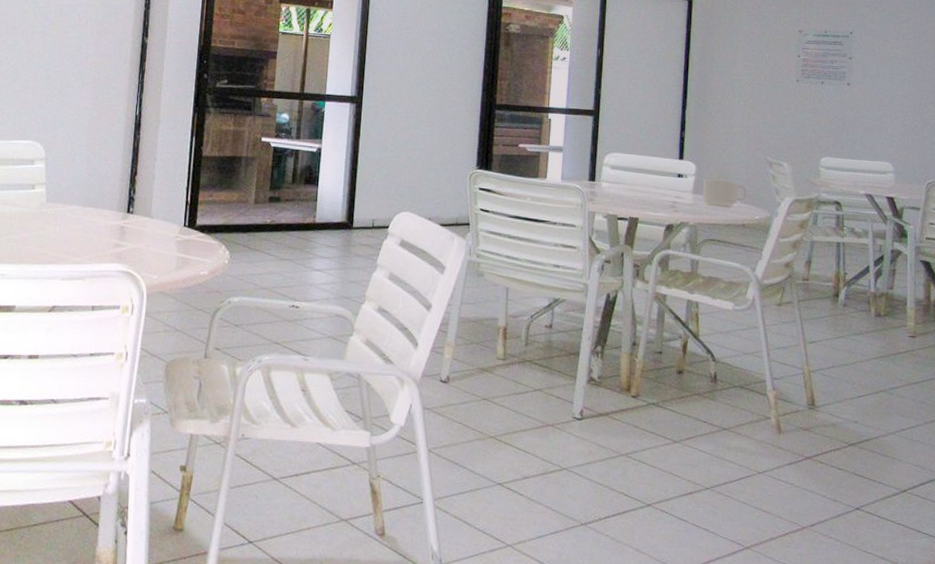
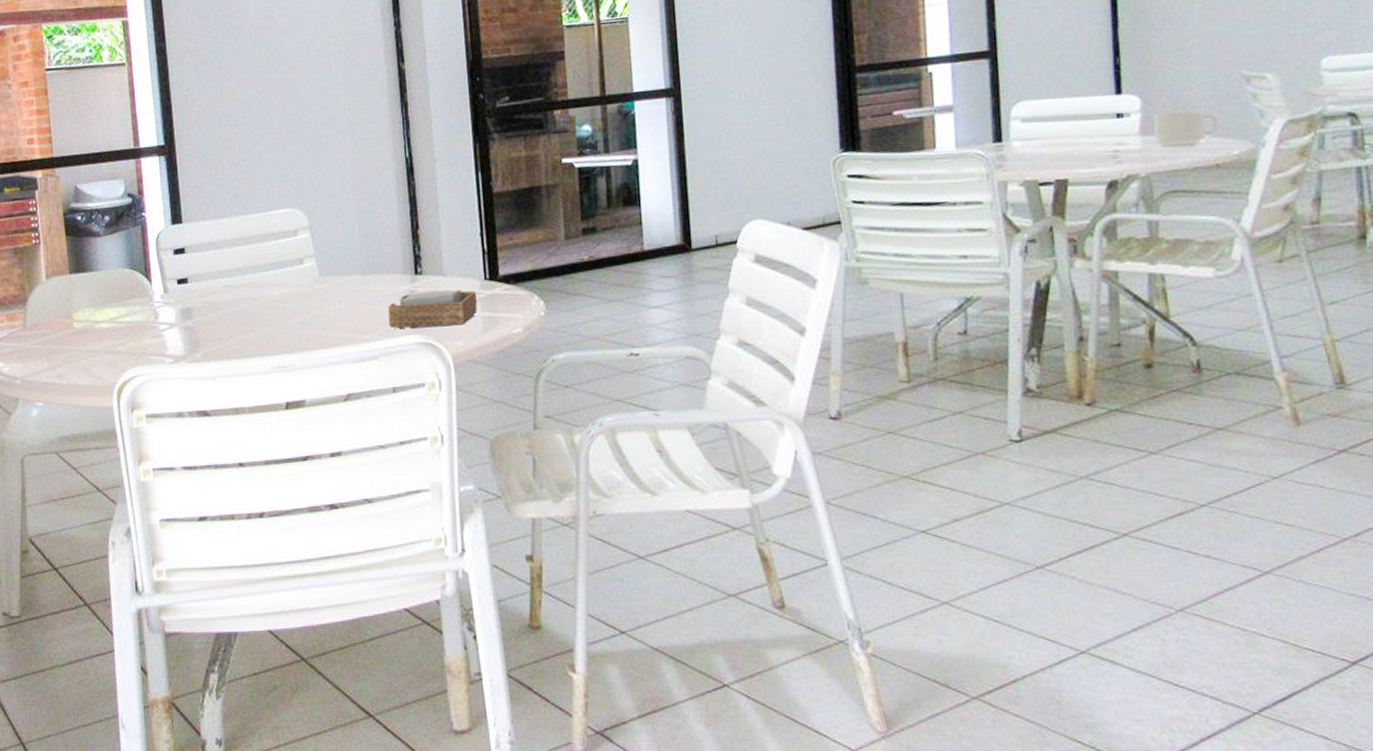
napkin holder: none [98,228,176,262] -> present [387,289,478,329]

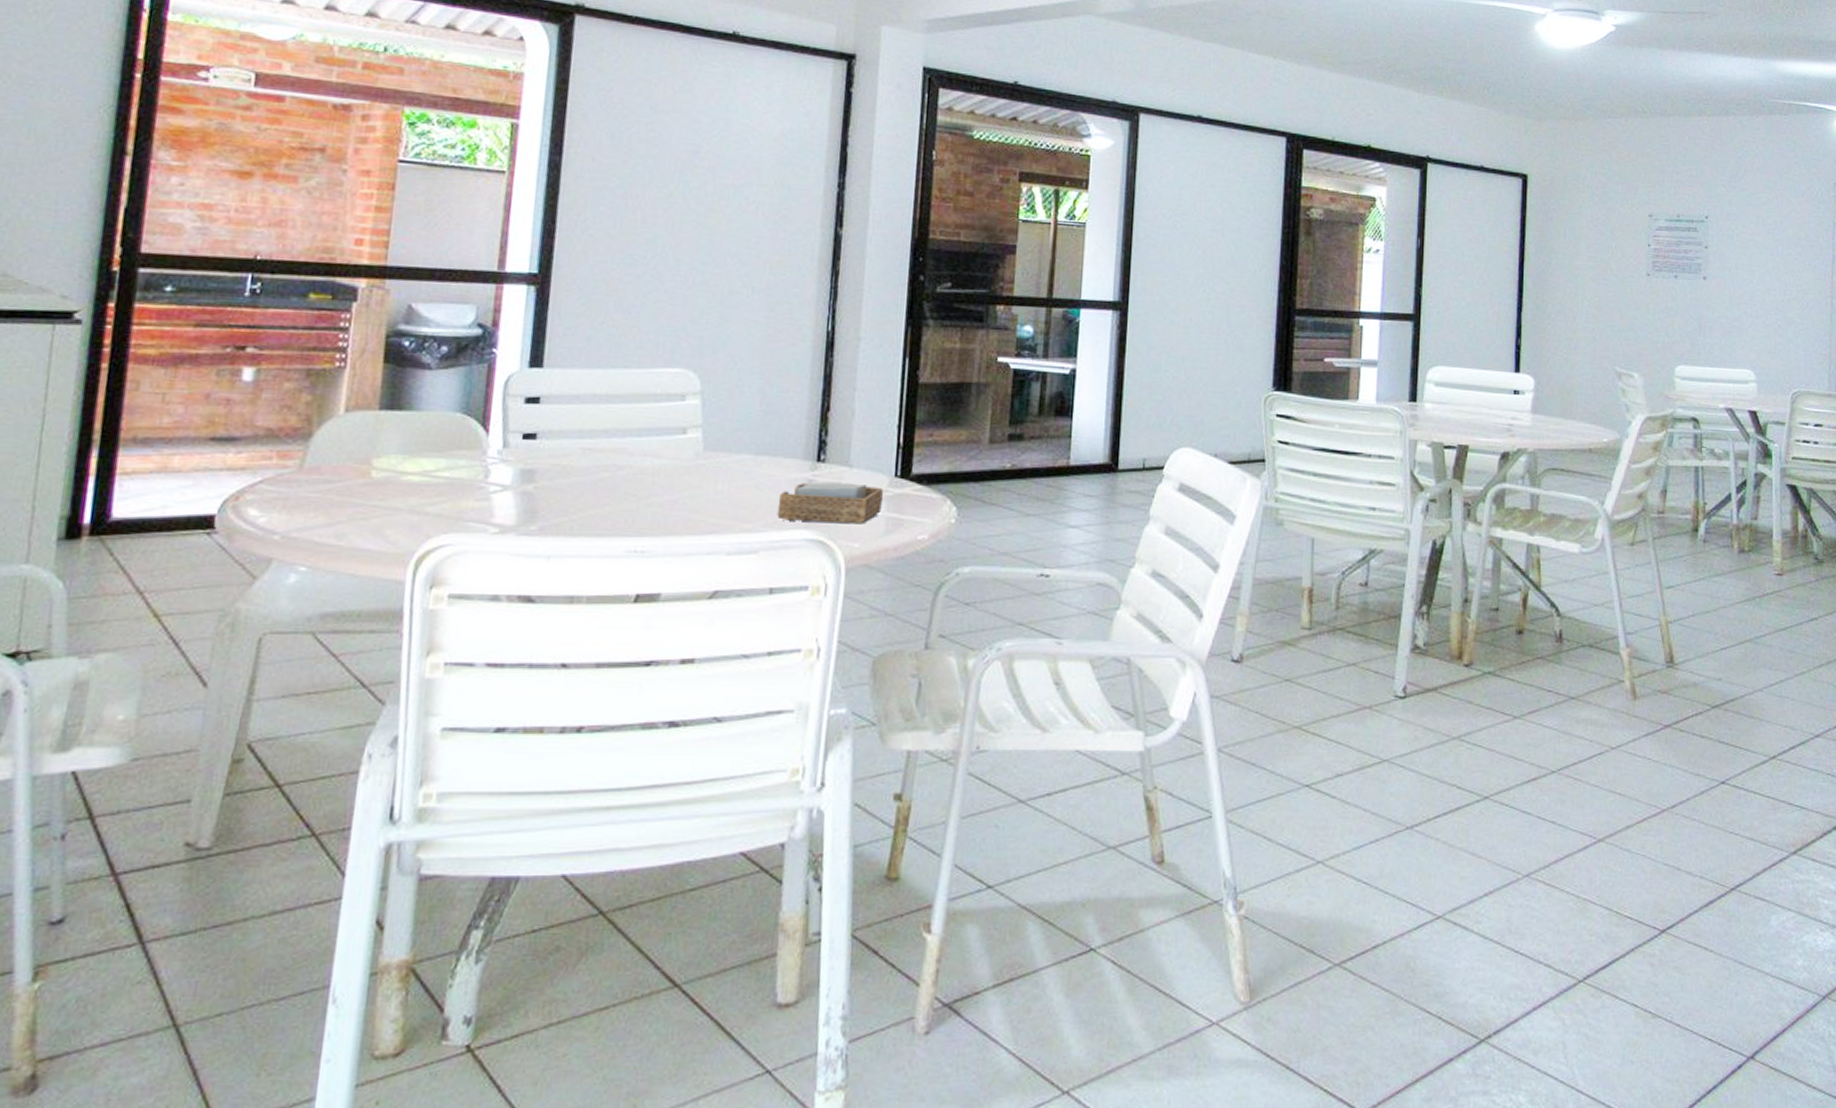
cup: present [1154,111,1218,147] -> none [1542,395,1594,428]

